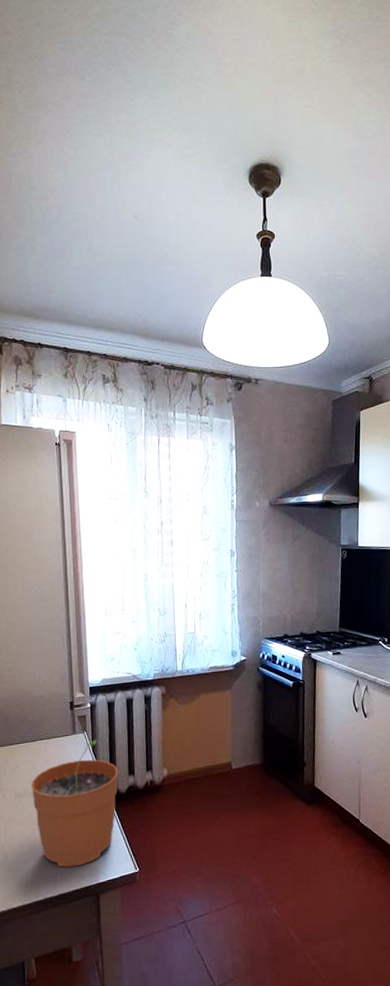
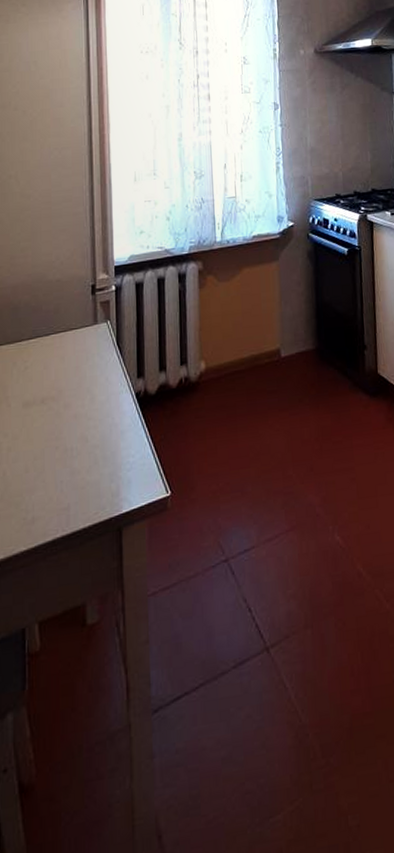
plant pot: present [31,739,119,868] -> none [42,329,148,496]

